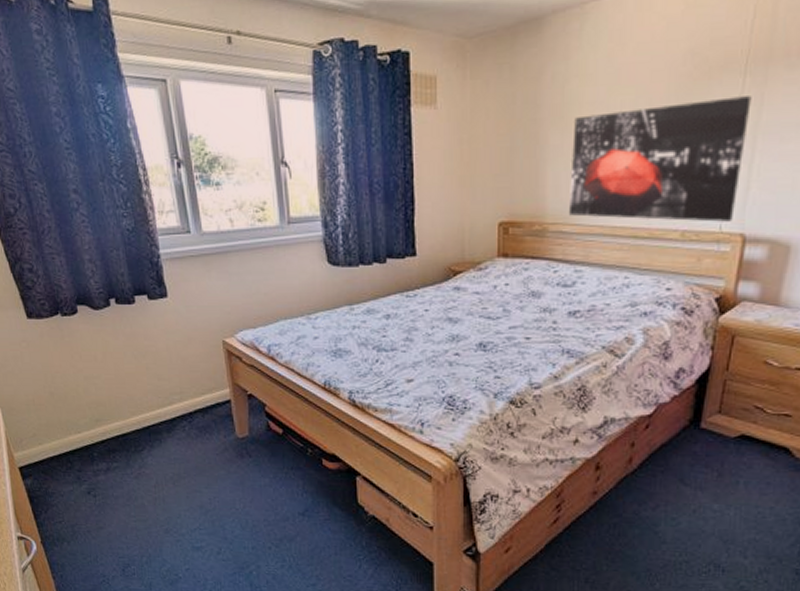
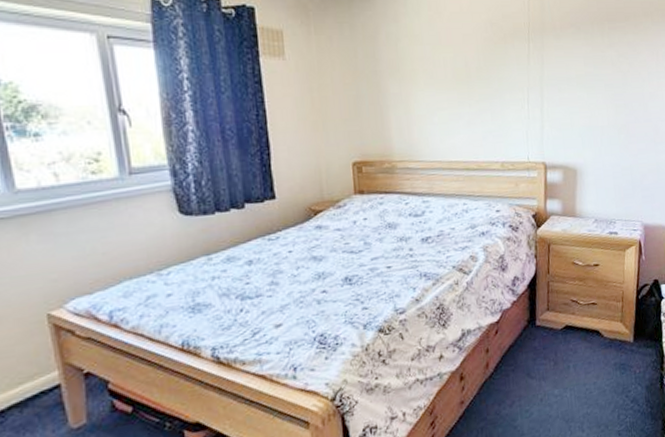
wall art: present [568,96,752,222] -> none [408,57,536,154]

